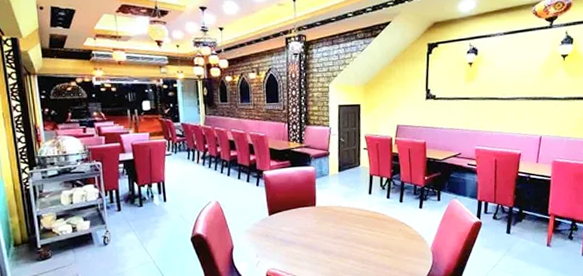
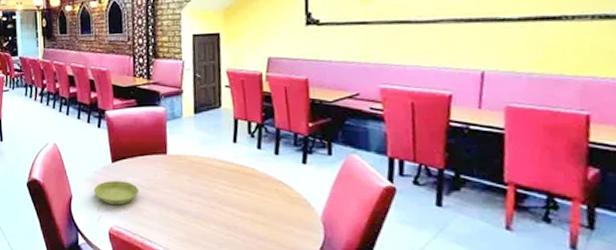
saucer: none [252,230,292,251] -> present [93,181,139,205]

